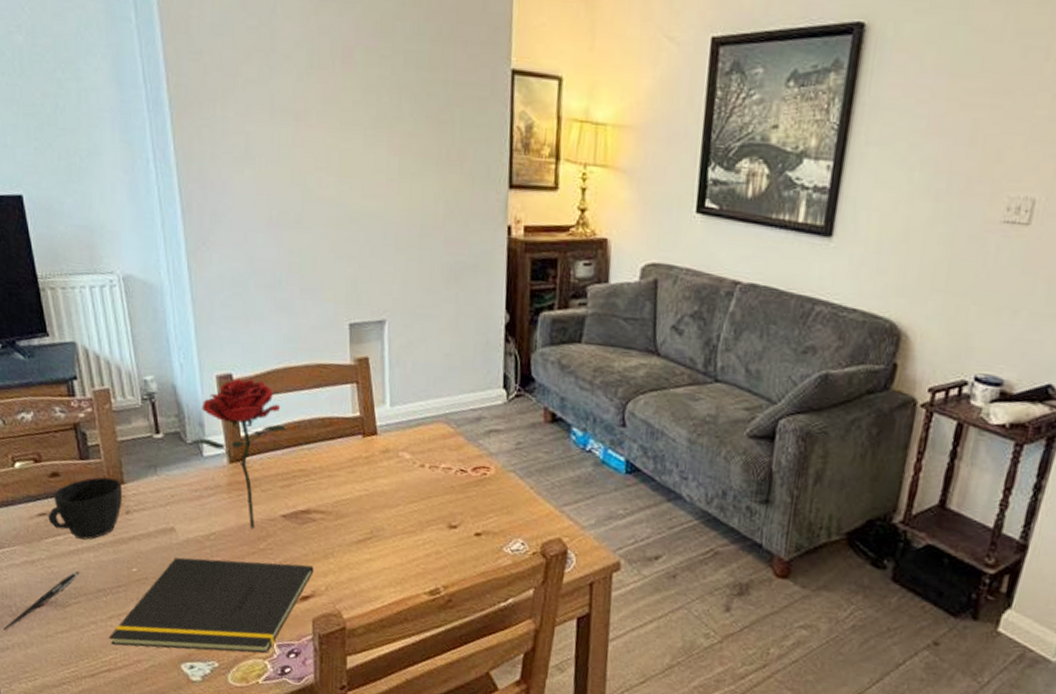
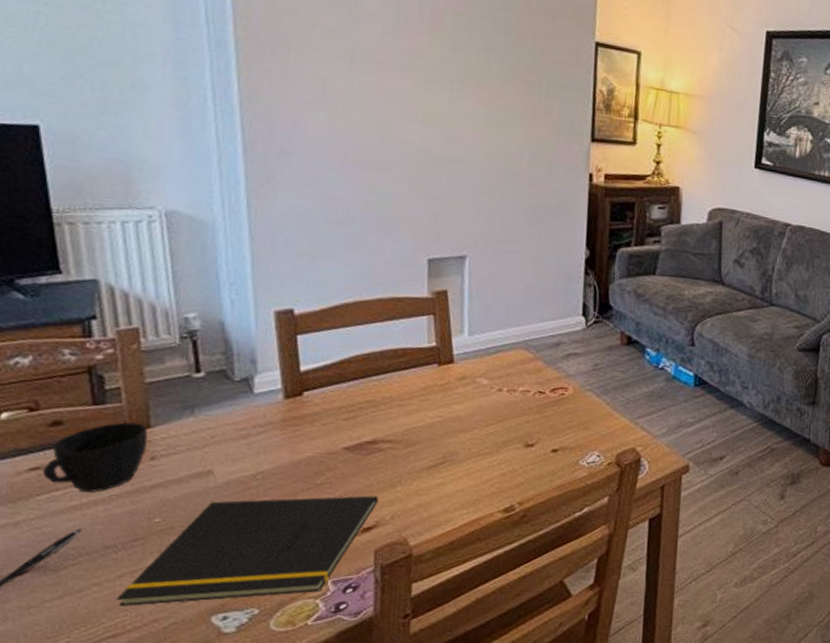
flower: present [193,378,287,529] -> none [242,313,355,465]

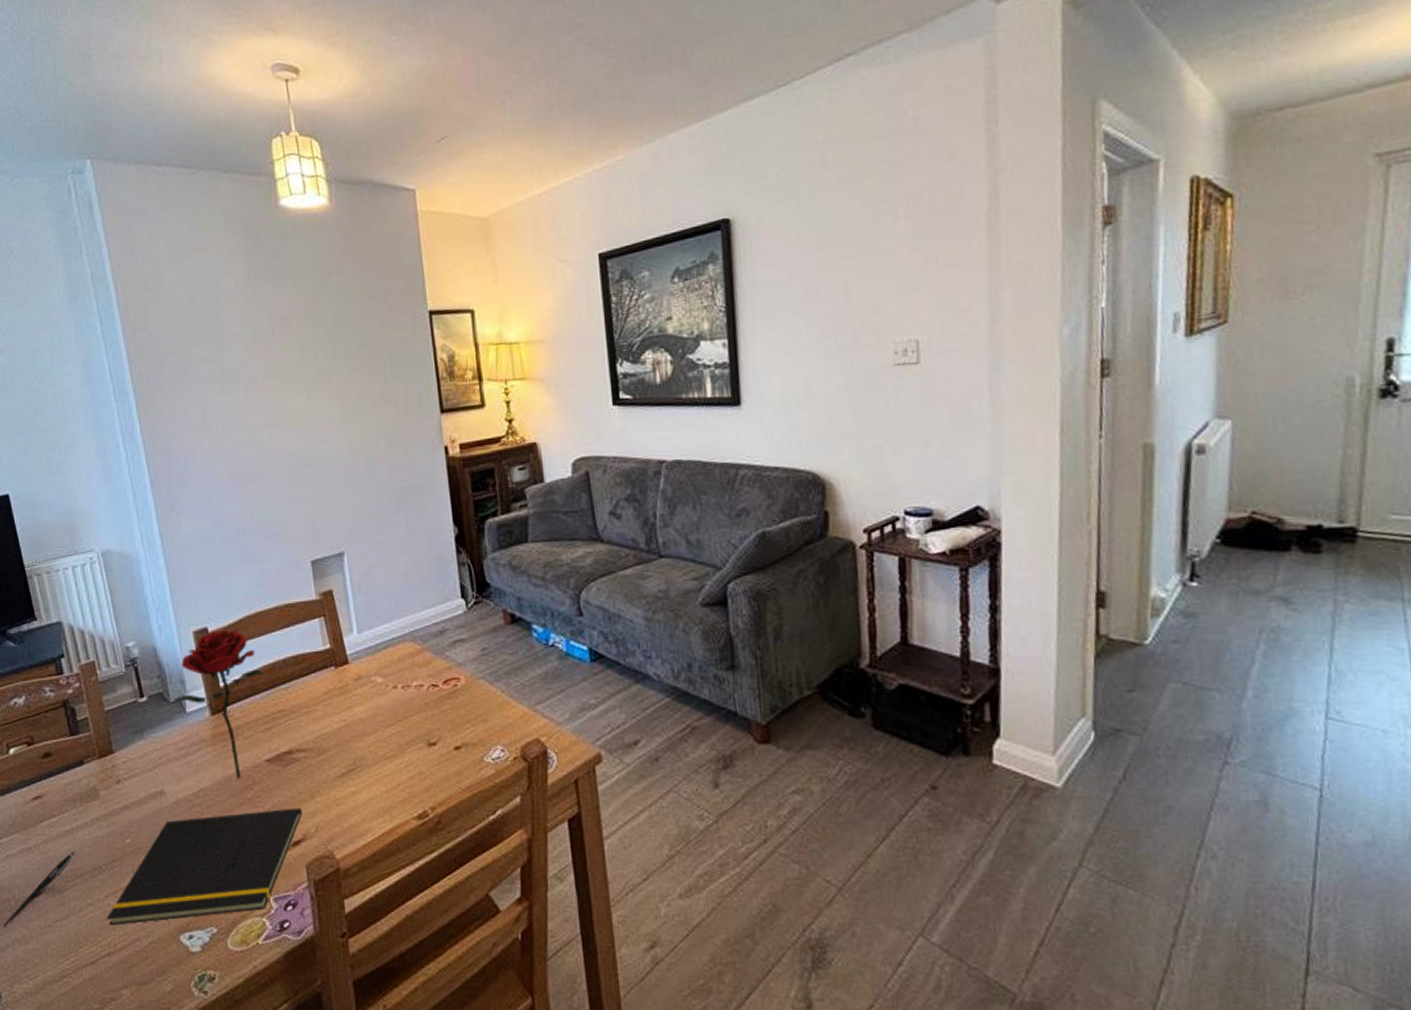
cup: present [43,422,148,492] -> none [42,749,113,817]
flower: none [242,313,355,465] -> present [176,629,264,779]

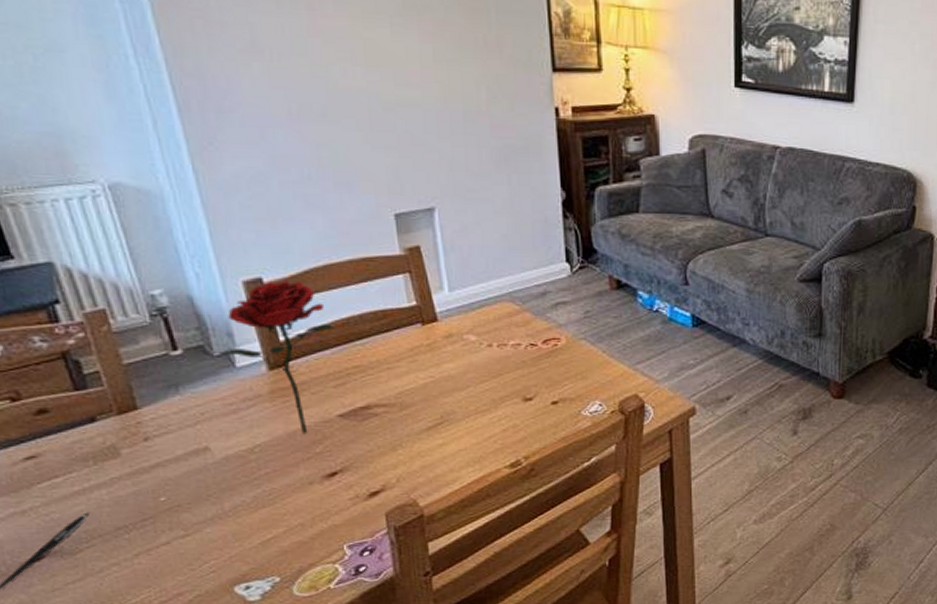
notepad: present [106,808,302,925] -> none [137,460,382,583]

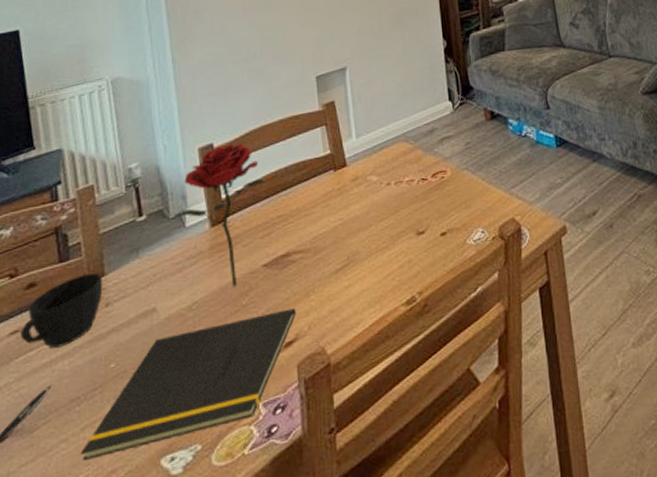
cup: none [38,405,138,477] -> present [20,273,103,348]
notepad: none [137,460,382,583] -> present [80,308,296,460]

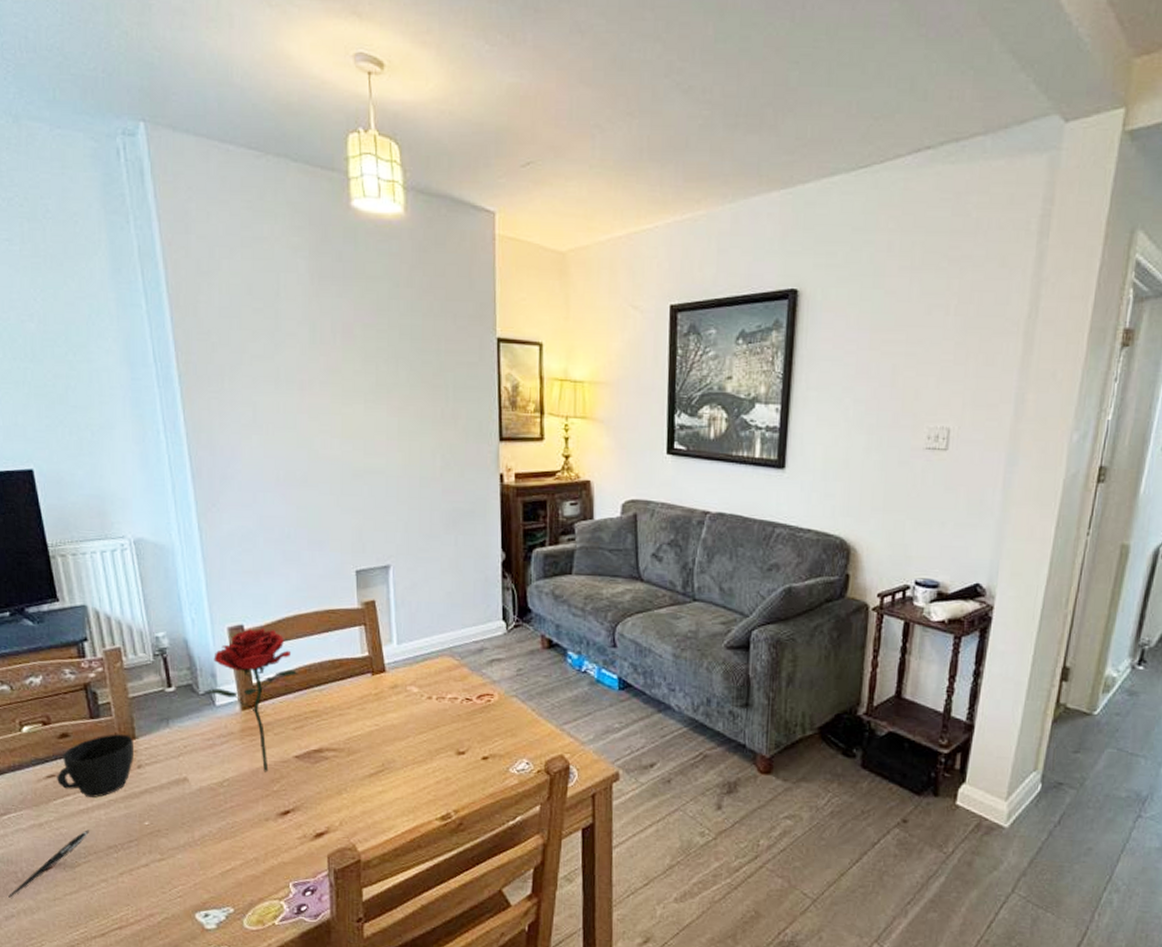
notepad: present [80,308,296,460] -> none [120,802,328,901]

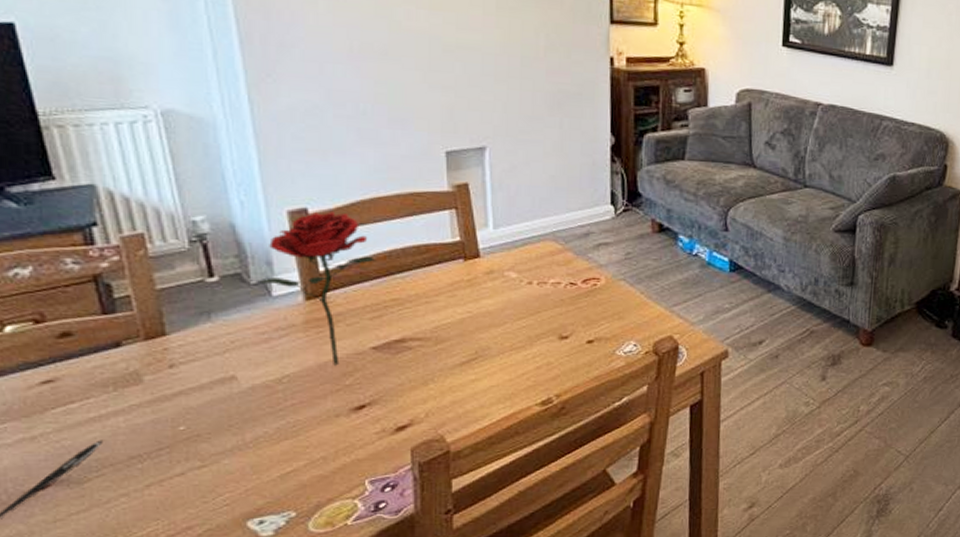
cup: present [57,734,135,798] -> none [56,331,165,403]

